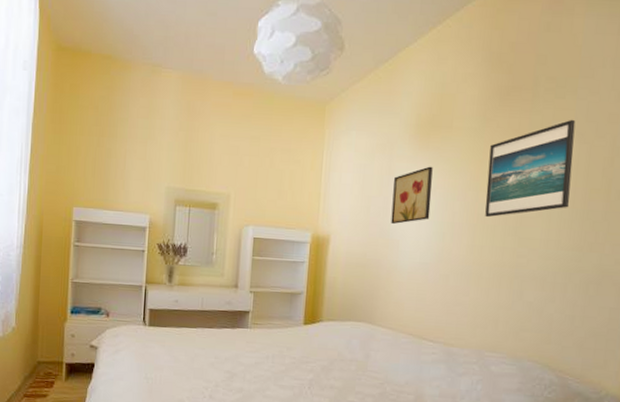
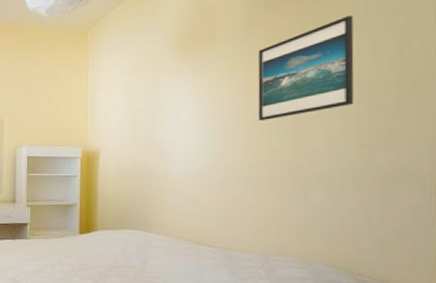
wall art: present [391,166,433,225] -> none [159,77,200,135]

